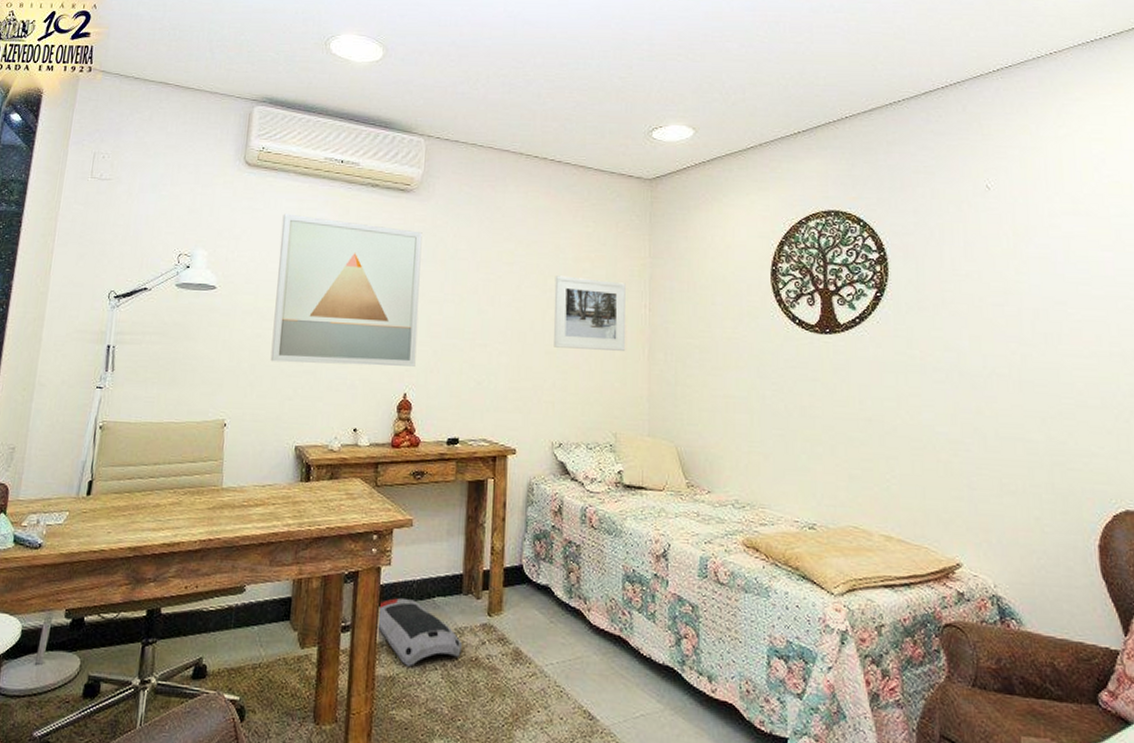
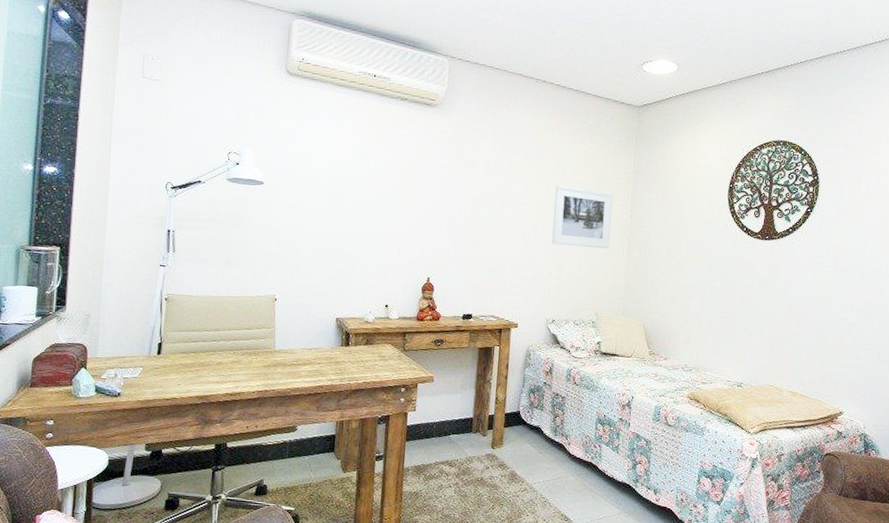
wall art: present [270,213,423,367] -> none [313,120,445,256]
air purifier: present [376,598,462,667] -> none [403,435,471,485]

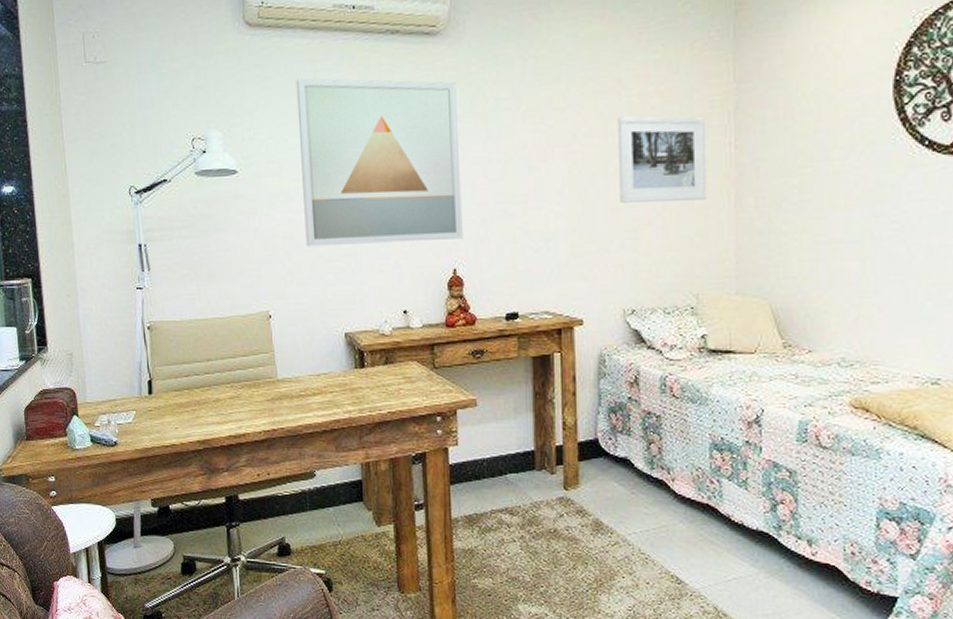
wall art: none [313,120,445,256] -> present [296,78,463,247]

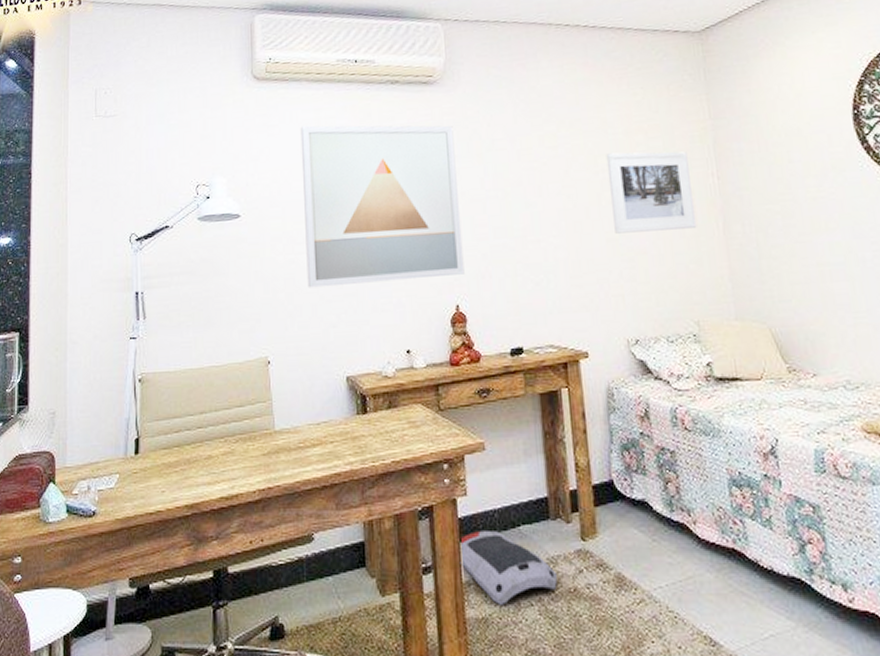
air purifier: none [448,477,539,540] -> present [458,531,557,605]

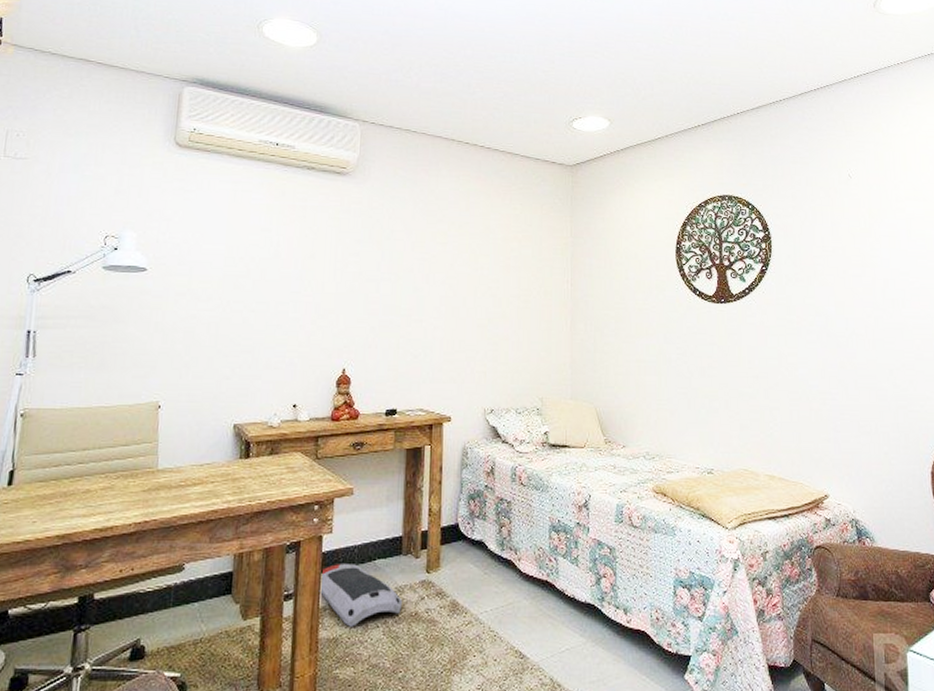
wall art: present [300,125,465,288] -> none [206,195,359,344]
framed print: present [606,151,697,234] -> none [484,254,551,323]

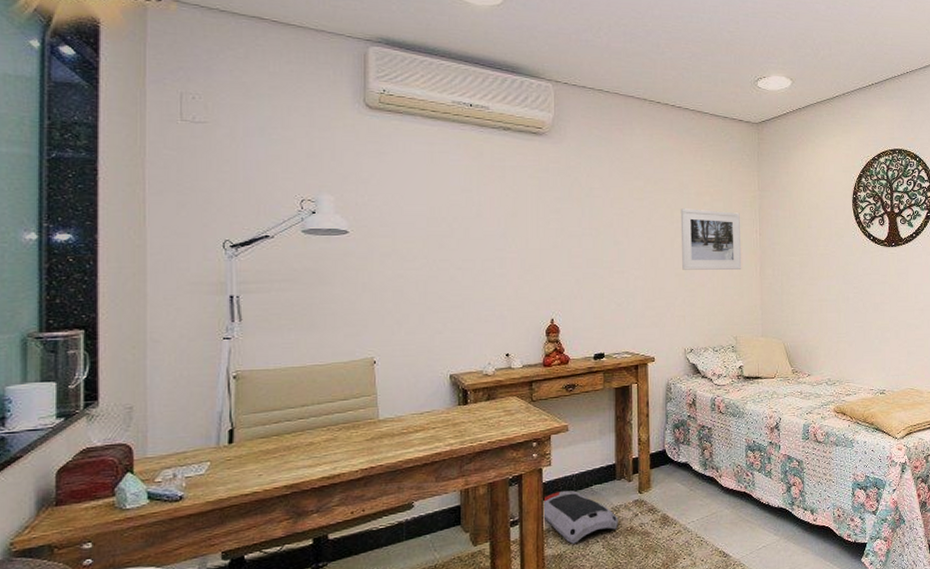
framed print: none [484,254,551,323] -> present [680,208,742,270]

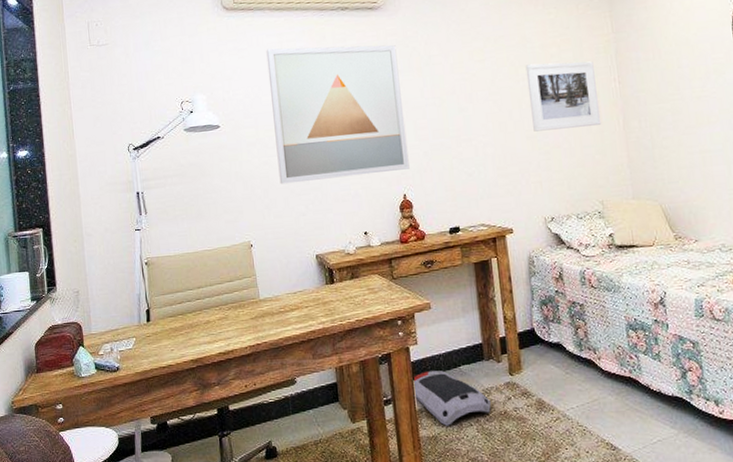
wall art: none [413,157,560,300] -> present [266,45,410,185]

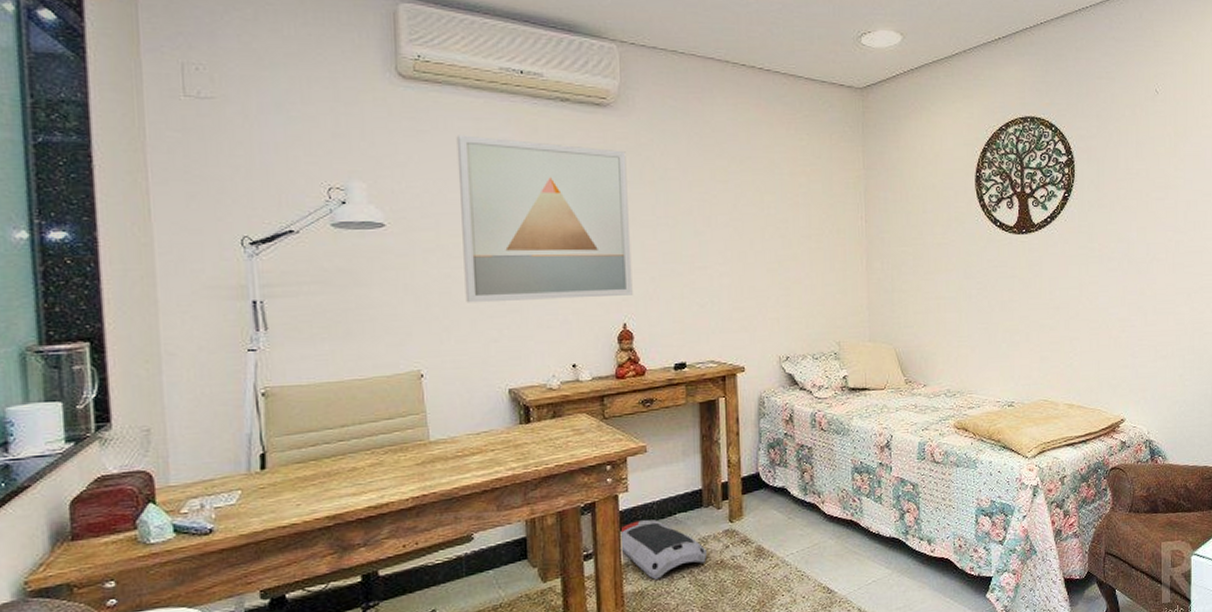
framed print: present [525,61,602,132] -> none [771,192,845,265]

